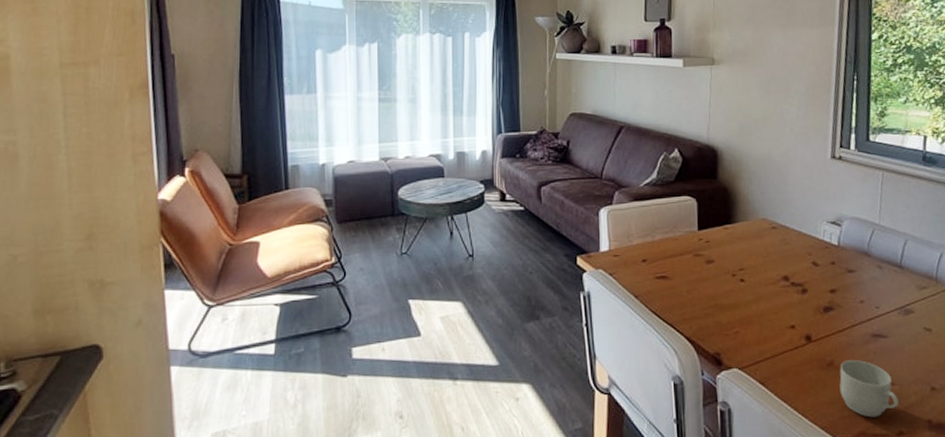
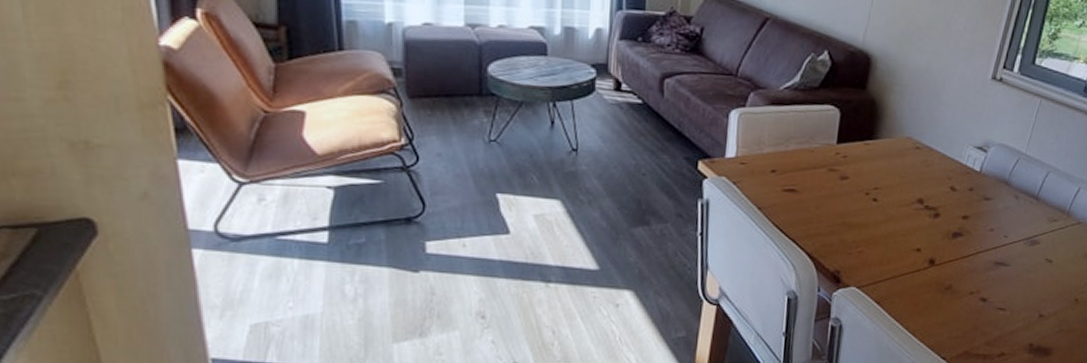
mug: present [839,360,898,418] -> none [952,285,1007,339]

